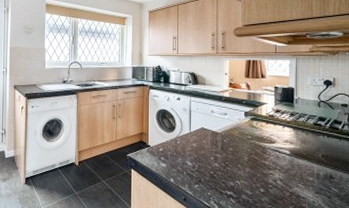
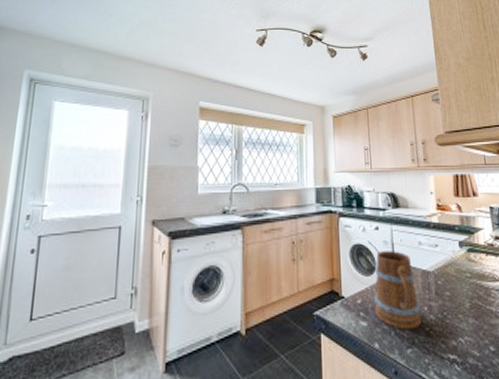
mug: none [172,116,208,172] -> present [374,251,421,330]

